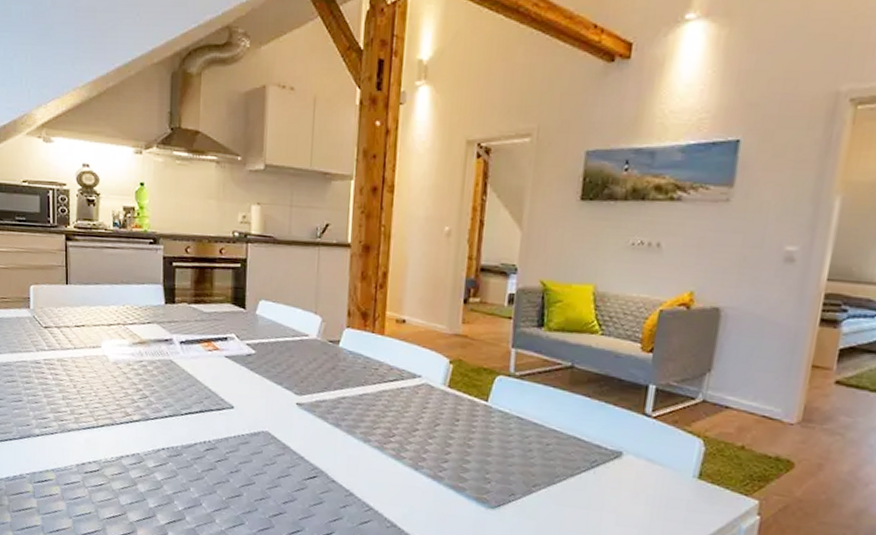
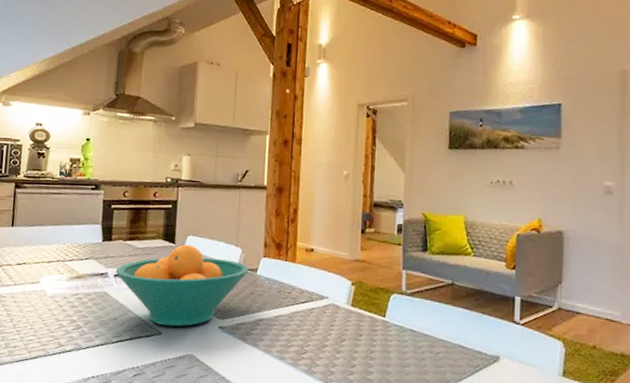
fruit bowl: none [180,310,330,402] -> present [115,244,249,327]

